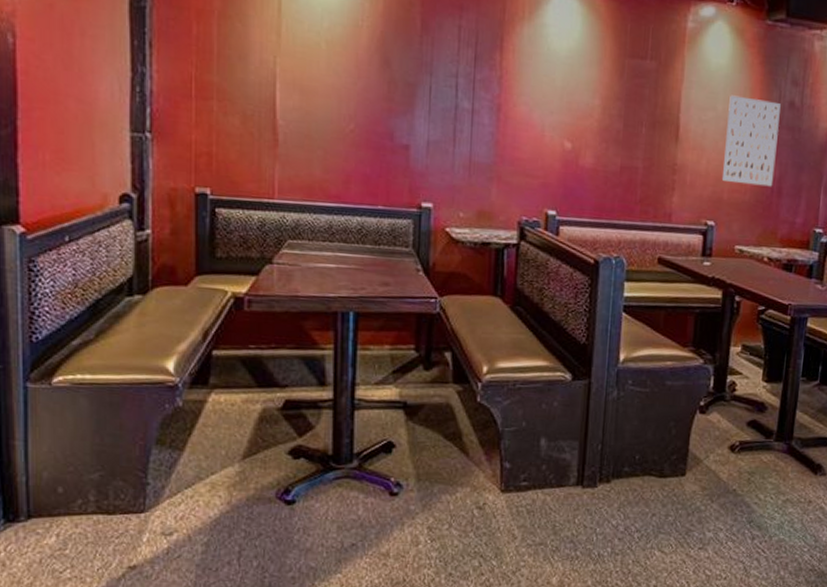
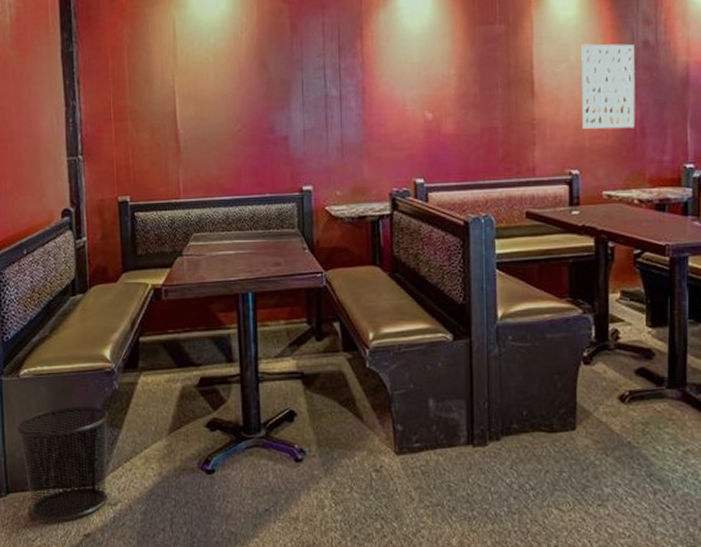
waste bin: none [45,422,168,552] -> present [17,406,109,522]

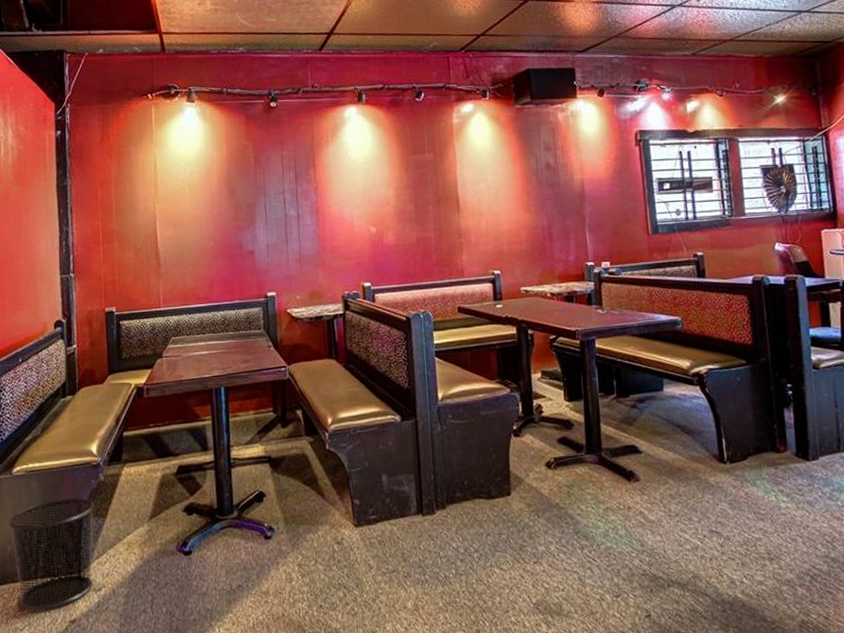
wall art: present [581,44,636,130] -> none [496,166,544,237]

